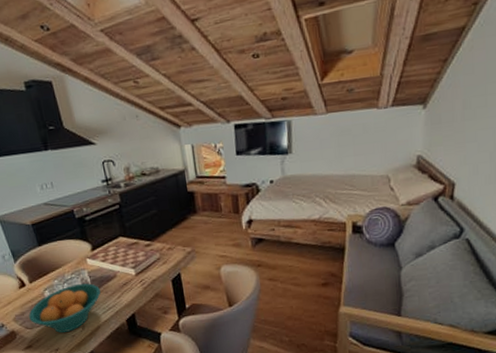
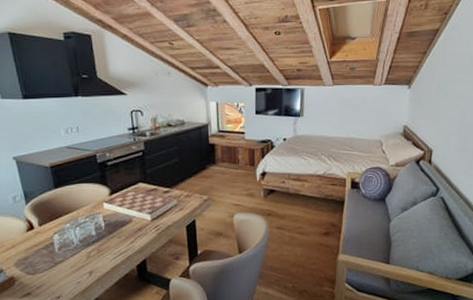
fruit bowl: present [29,283,101,333] -> none [33,228,114,279]

